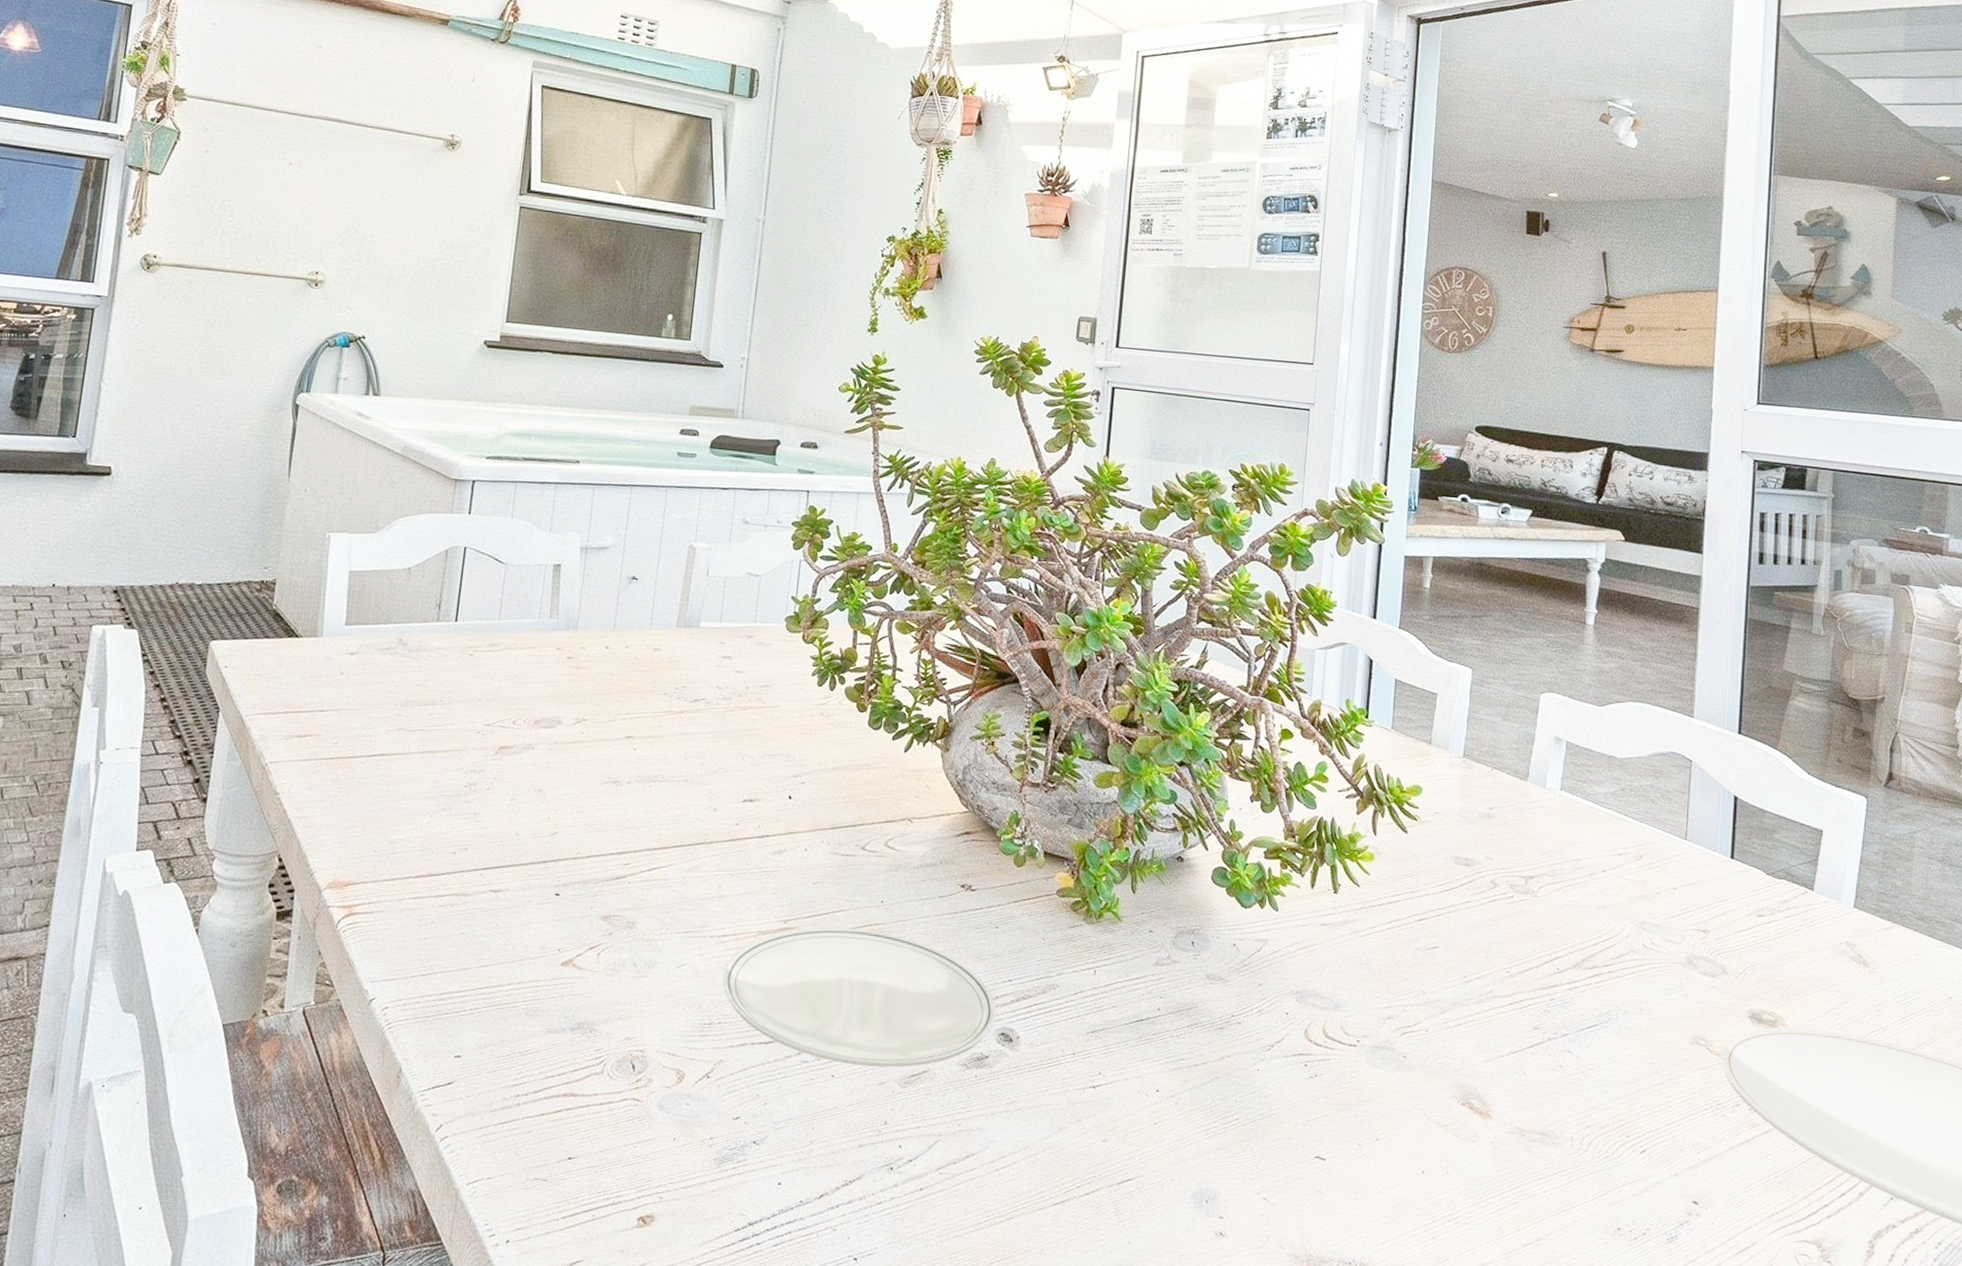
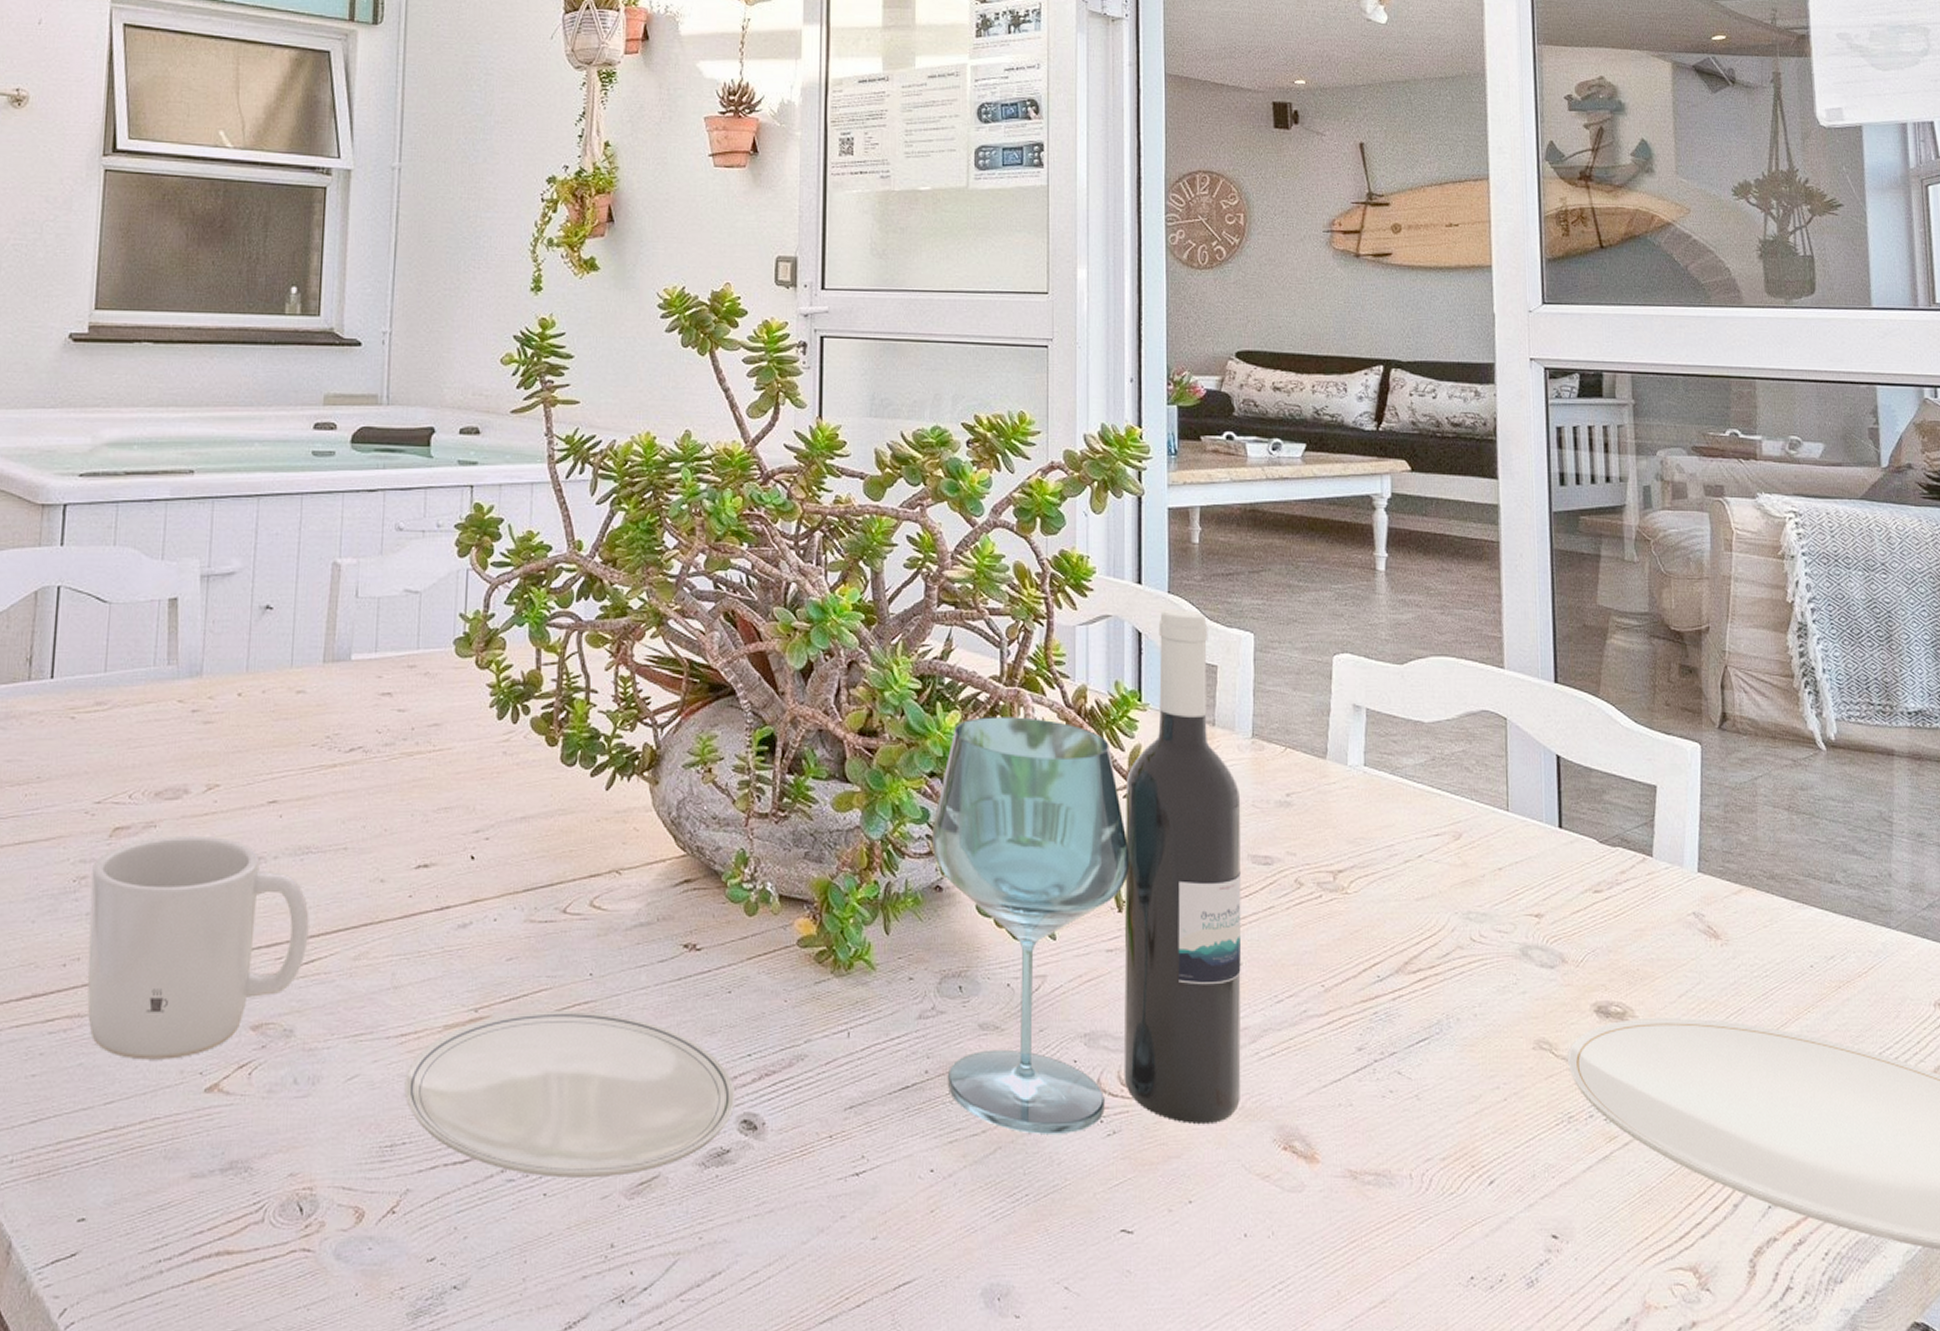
mug: none [470,757,654,937] -> present [87,835,309,1060]
wine glass: none [1175,719,1348,1073] -> present [931,717,1129,1136]
wine bottle: none [1327,642,1449,1078] -> present [1123,608,1242,1125]

